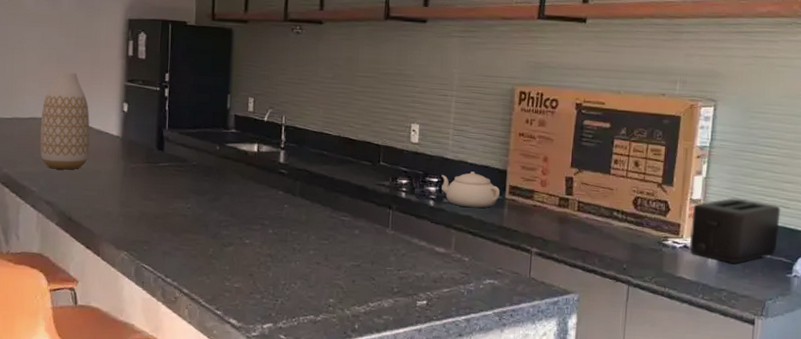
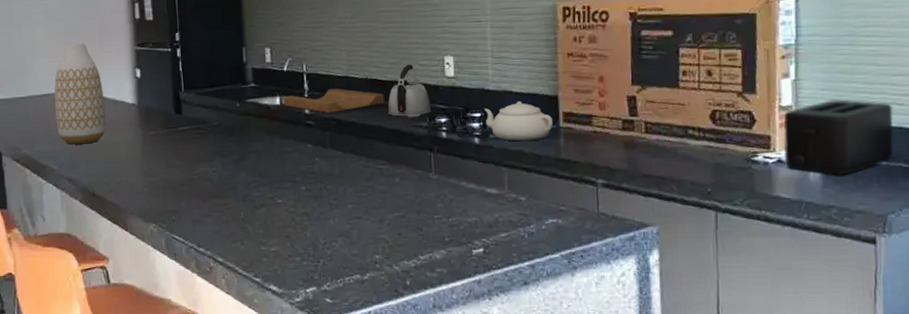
cutting board: none [261,141,354,165] -> present [283,88,385,114]
kettle: none [355,127,395,177] -> present [387,64,432,118]

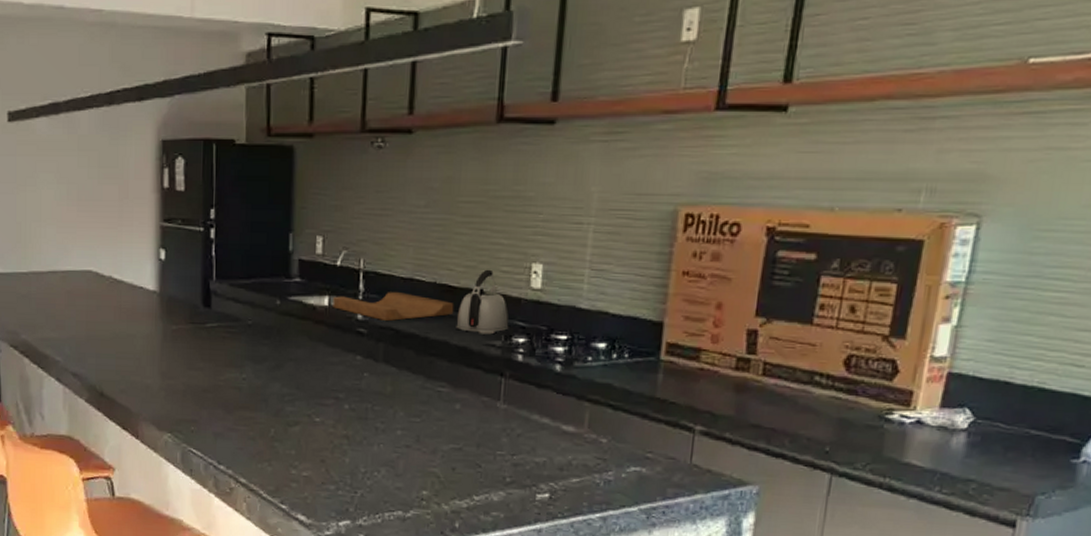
vase: present [54,43,106,145] -> none [62,212,121,335]
teapot: present [484,101,553,142] -> none [572,325,653,374]
toaster: present [783,99,893,175] -> none [925,354,1070,445]

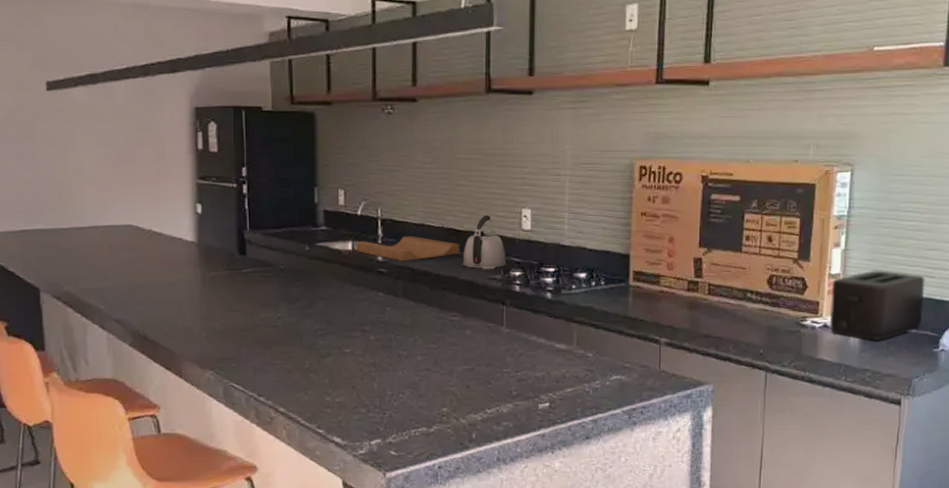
toaster: none [925,354,1070,445] -> present [830,270,925,341]

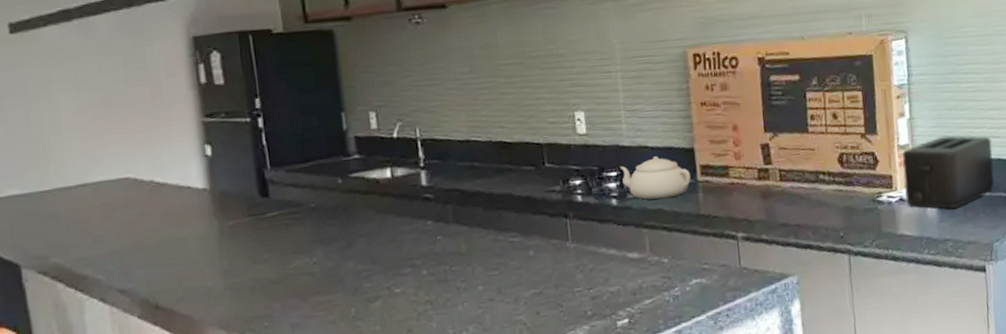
cutting board: present [356,235,460,262] -> none [395,154,513,184]
kettle: present [463,214,507,270] -> none [516,122,565,183]
teapot: none [558,258,623,298] -> present [620,156,691,200]

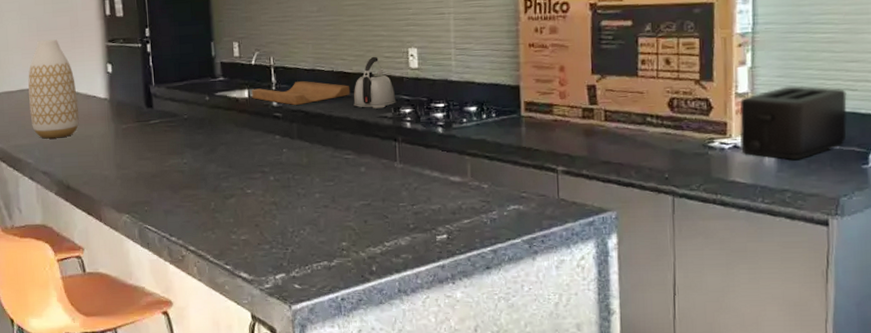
vase: none [92,116,169,247] -> present [28,39,79,139]
cutting board: none [395,154,513,184] -> present [252,80,351,106]
kettle: none [516,122,565,183] -> present [353,56,396,109]
teapot: present [620,156,691,200] -> none [447,91,514,131]

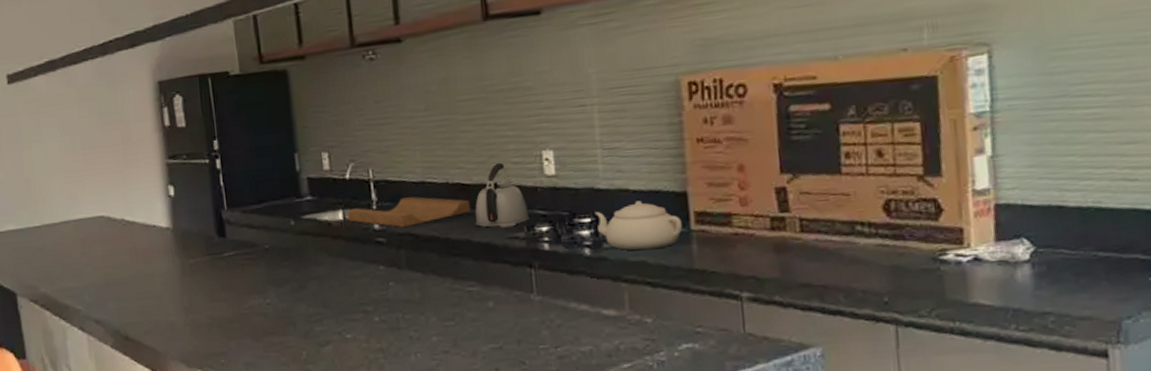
vase: present [28,39,79,139] -> none [73,158,137,280]
teapot: none [447,91,514,131] -> present [595,201,682,251]
toaster: present [740,85,847,160] -> none [979,177,1126,274]

